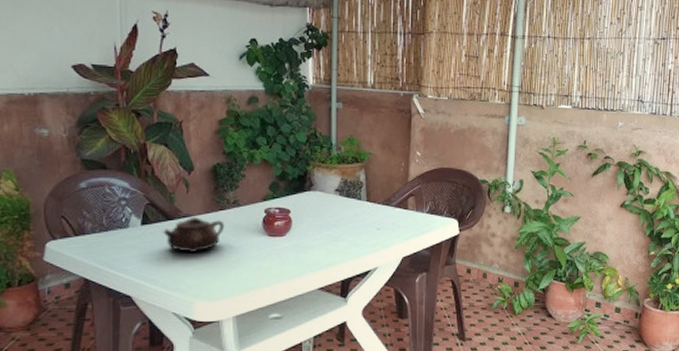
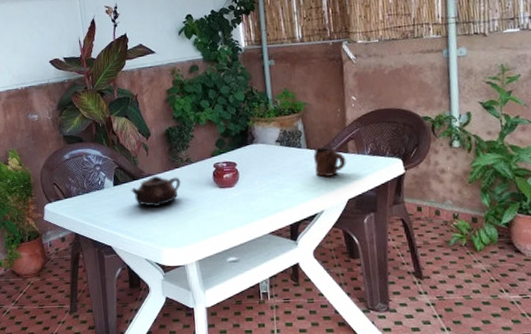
mug: none [373,200,405,232] -> present [314,147,346,177]

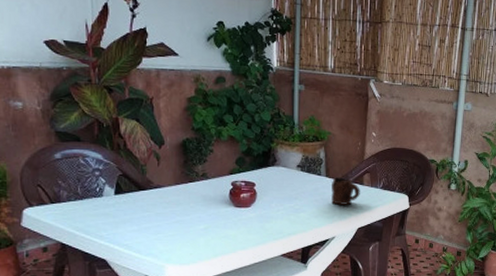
teapot: present [131,176,181,206] -> none [135,188,194,220]

